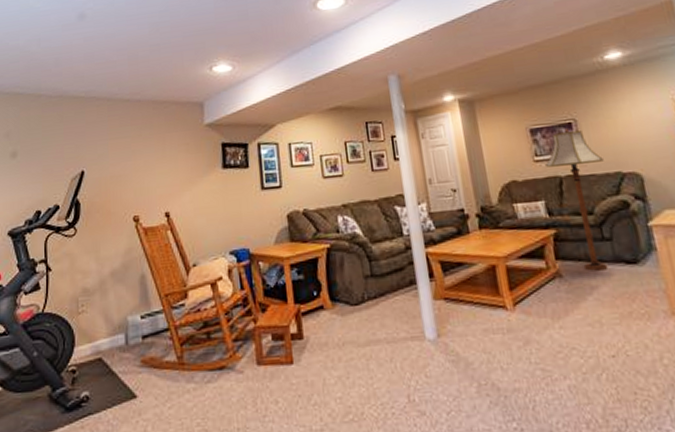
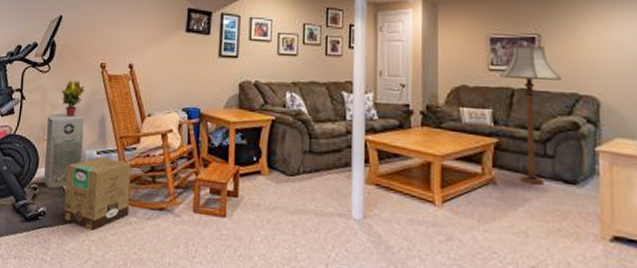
air purifier: none [80,277,126,367] -> present [44,113,85,188]
potted plant: none [92,240,120,283] -> present [61,80,86,118]
cardboard box: none [108,320,186,408] -> present [63,156,132,231]

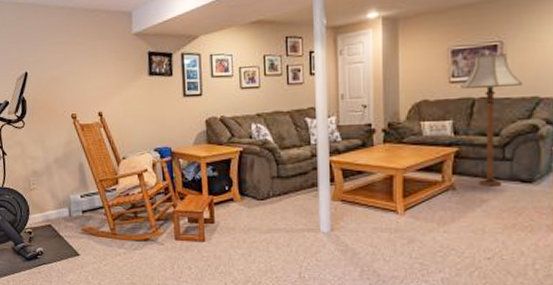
air purifier: present [44,113,85,188] -> none [30,164,69,231]
potted plant: present [61,80,86,118] -> none [38,133,61,168]
cardboard box: present [63,156,132,231] -> none [55,199,117,263]

